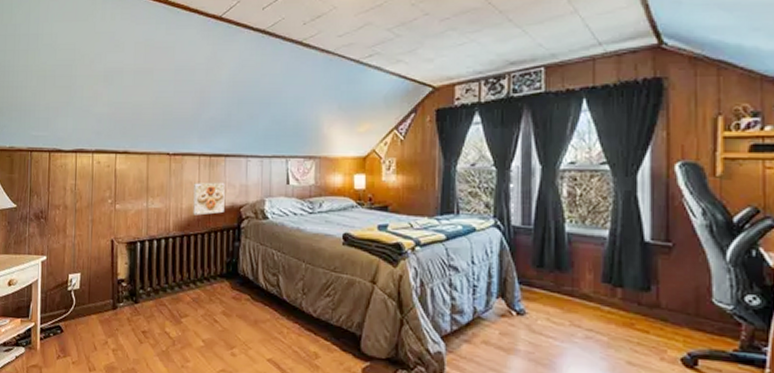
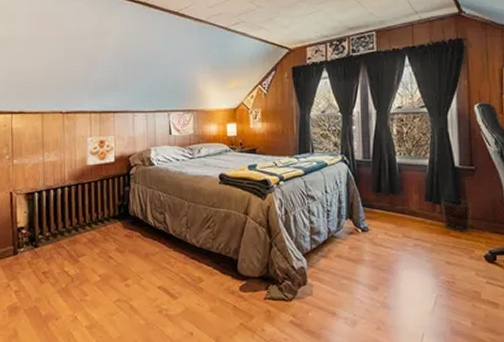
waste bin: none [623,281,666,326] -> present [440,199,472,232]

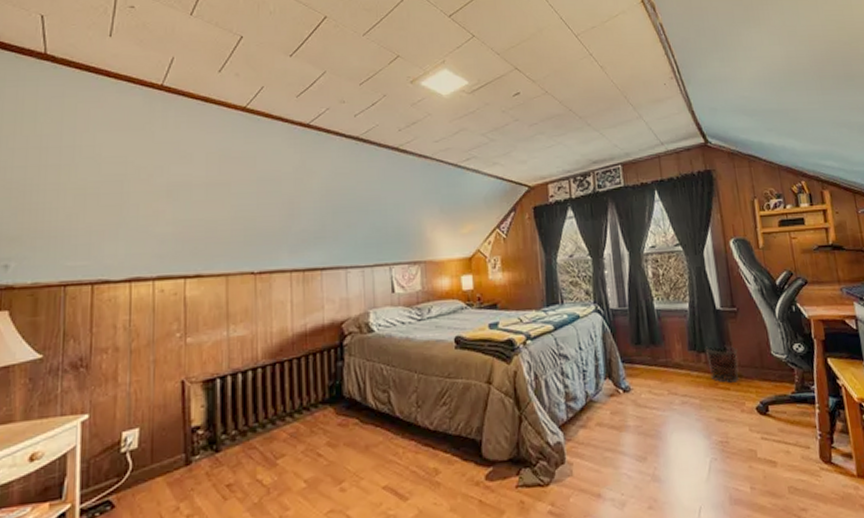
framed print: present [86,135,115,166] -> none [286,298,323,339]

